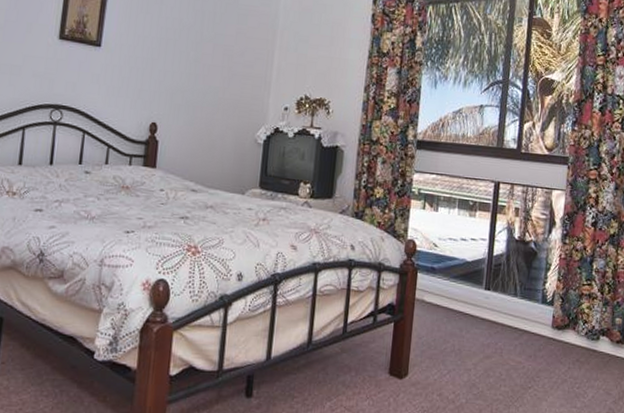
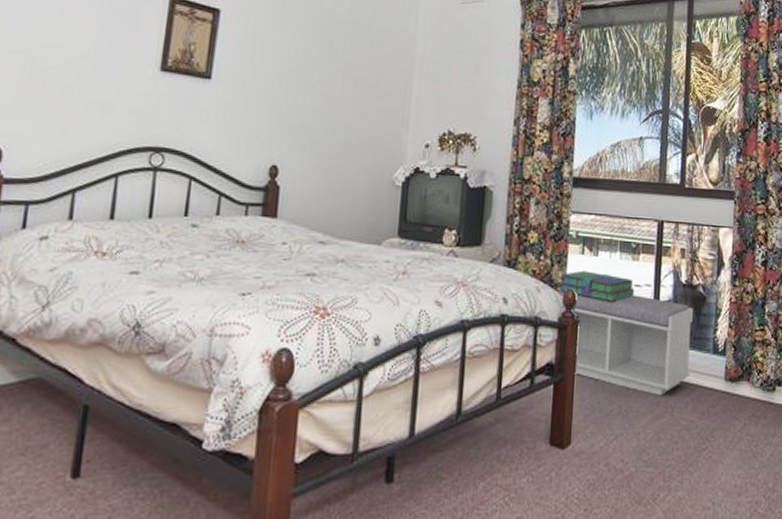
bench: none [400,240,524,339] -> present [558,290,693,396]
stack of books: none [402,224,471,252] -> present [559,270,635,301]

